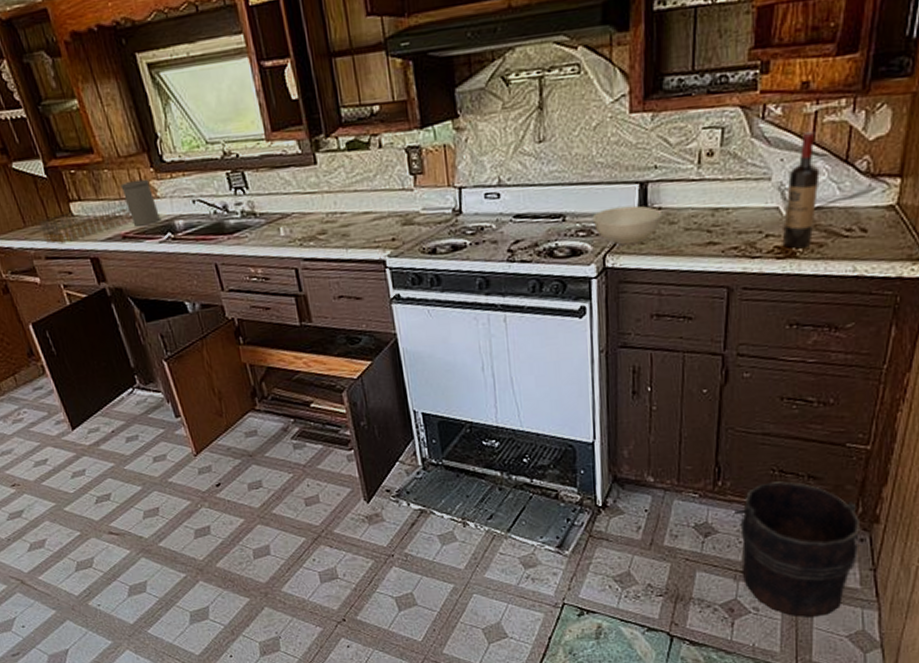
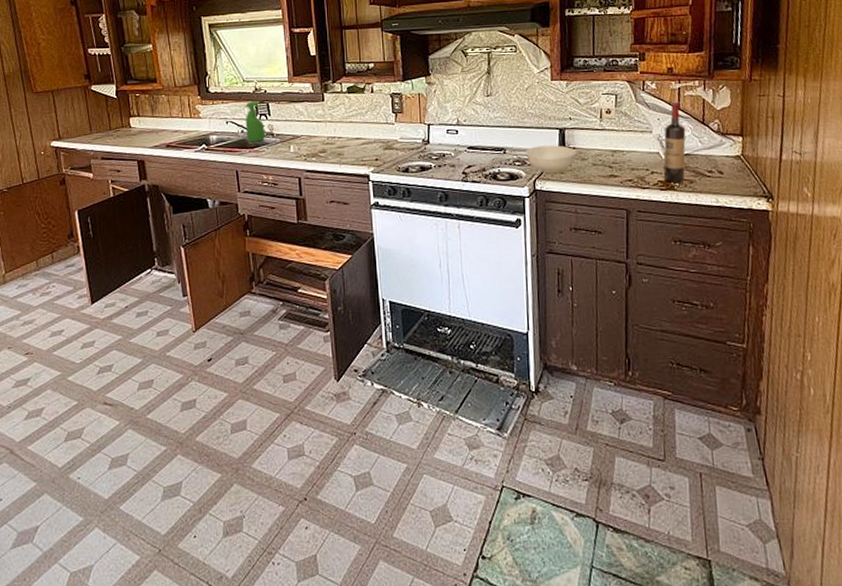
dish rack: present [39,198,133,244] -> none [103,117,177,149]
canister: present [120,178,160,227] -> none [172,103,199,138]
spray bottle: none [214,168,245,227] -> present [245,100,265,143]
bucket: present [734,481,860,617] -> none [643,373,748,505]

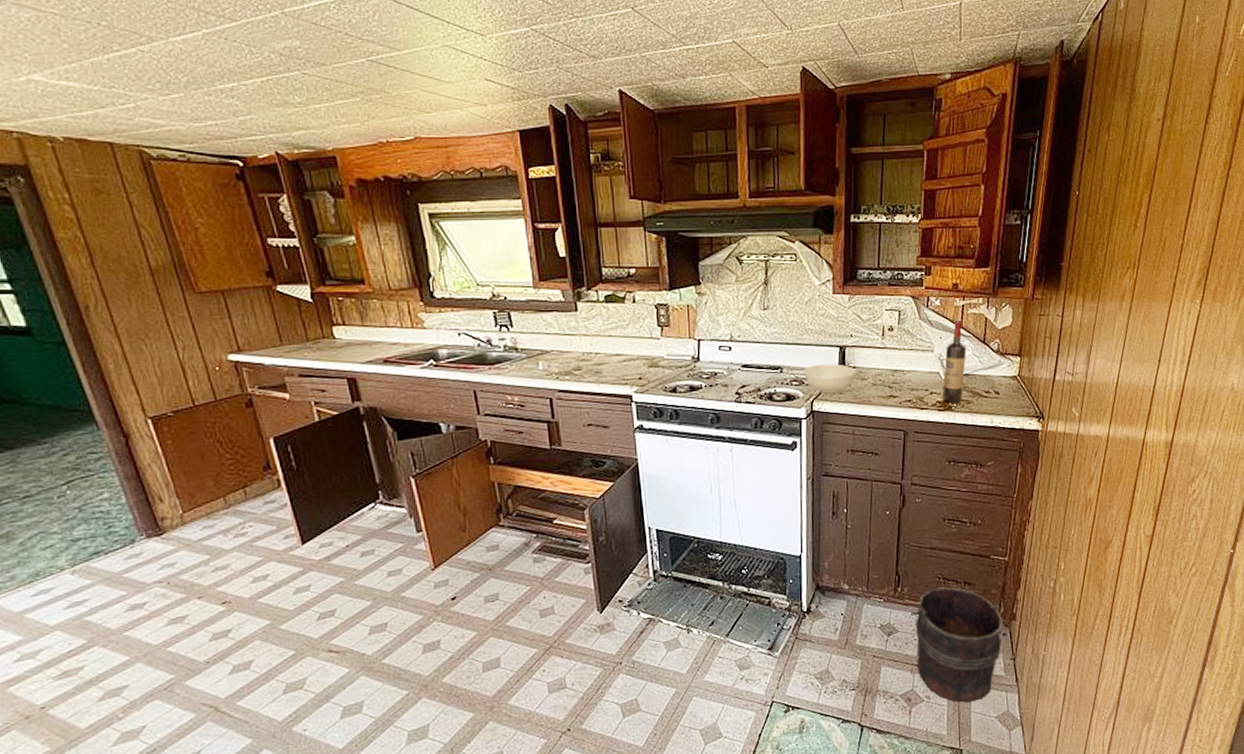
spray bottle: present [245,100,265,143] -> none [481,309,507,358]
bucket: none [643,373,748,505] -> present [911,587,1002,703]

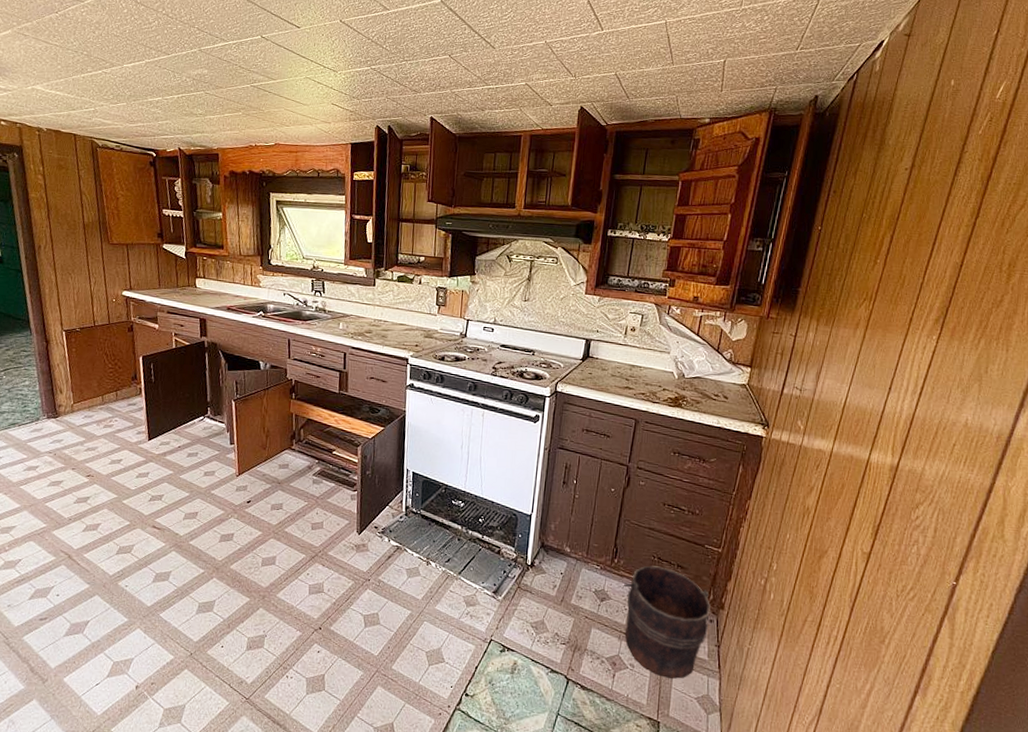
bowl: present [803,364,857,394] -> none [552,352,599,379]
wine bottle: present [942,319,967,404] -> none [673,328,701,402]

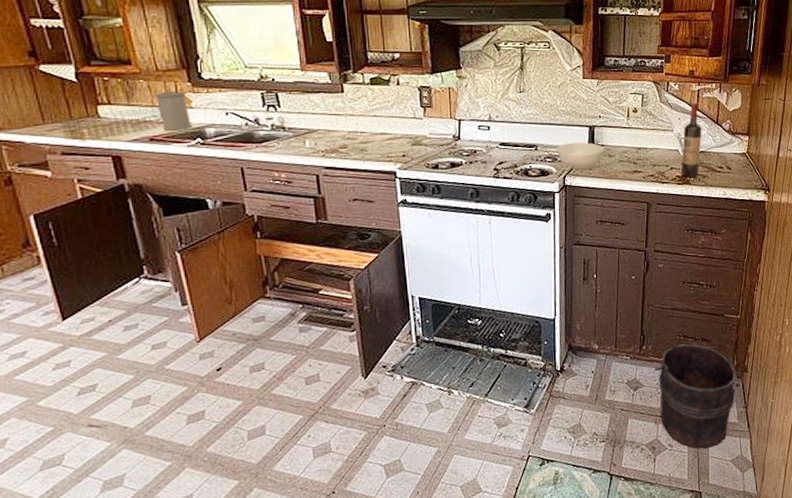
dish rack: none [170,282,239,305] -> present [61,106,163,142]
canister: none [236,272,258,304] -> present [155,91,191,131]
bowl: none [552,352,599,379] -> present [556,142,605,170]
wine bottle: none [673,328,701,402] -> present [681,102,702,178]

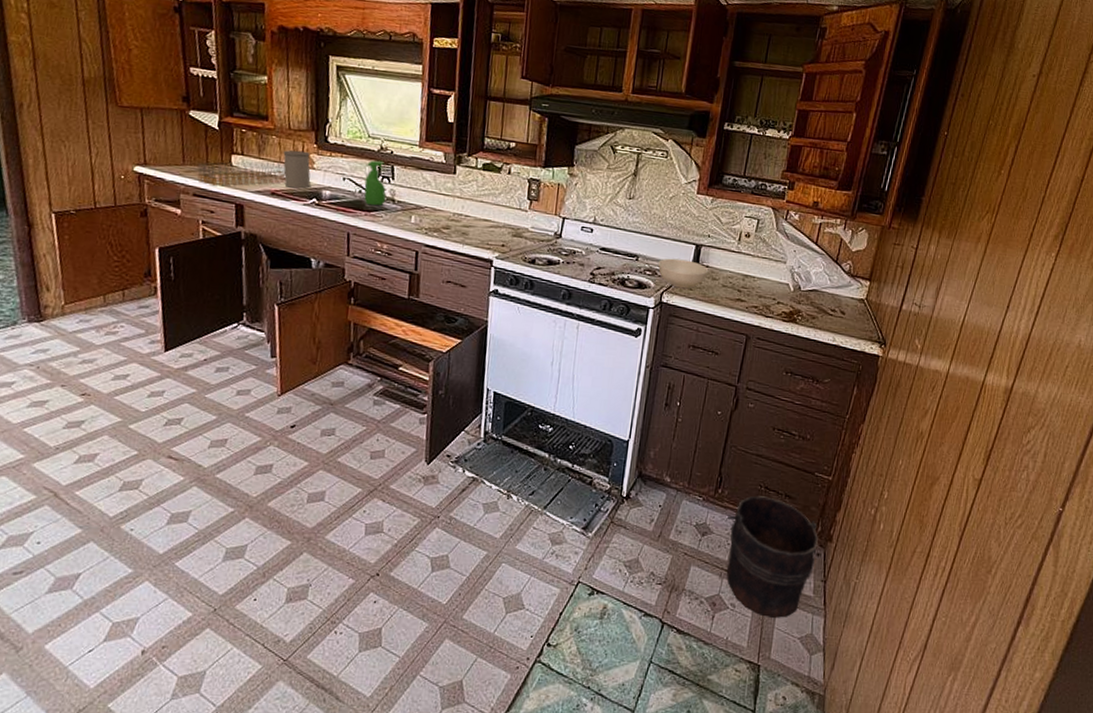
spray bottle: none [249,89,275,137] -> present [364,160,386,206]
wine bottle: present [681,102,702,178] -> none [788,236,819,317]

